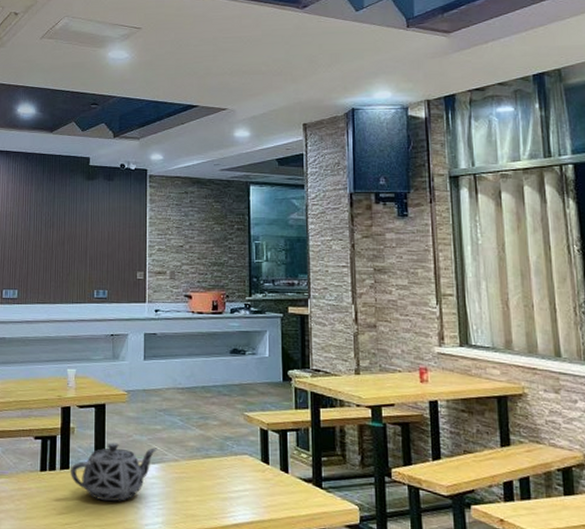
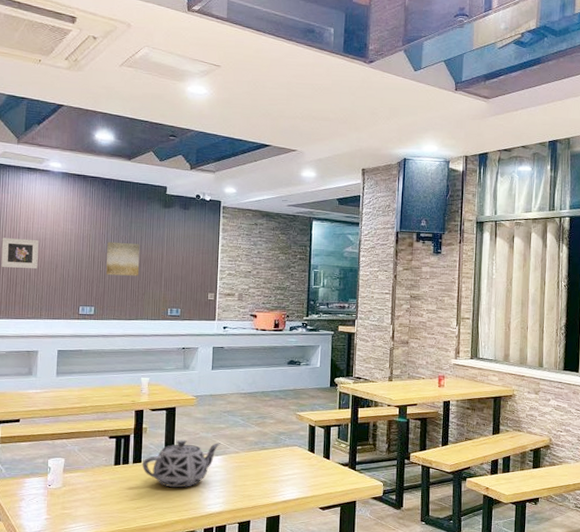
wall art: none [30,219,64,255] -> present [106,241,140,276]

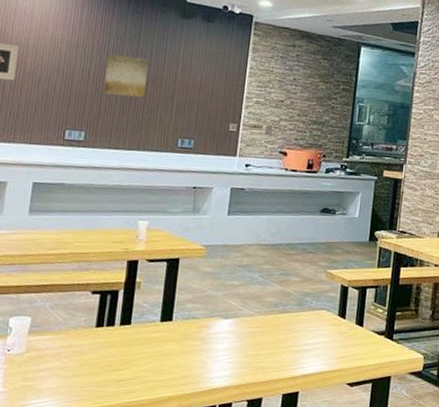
teapot: present [143,439,221,488] -> none [132,298,233,357]

